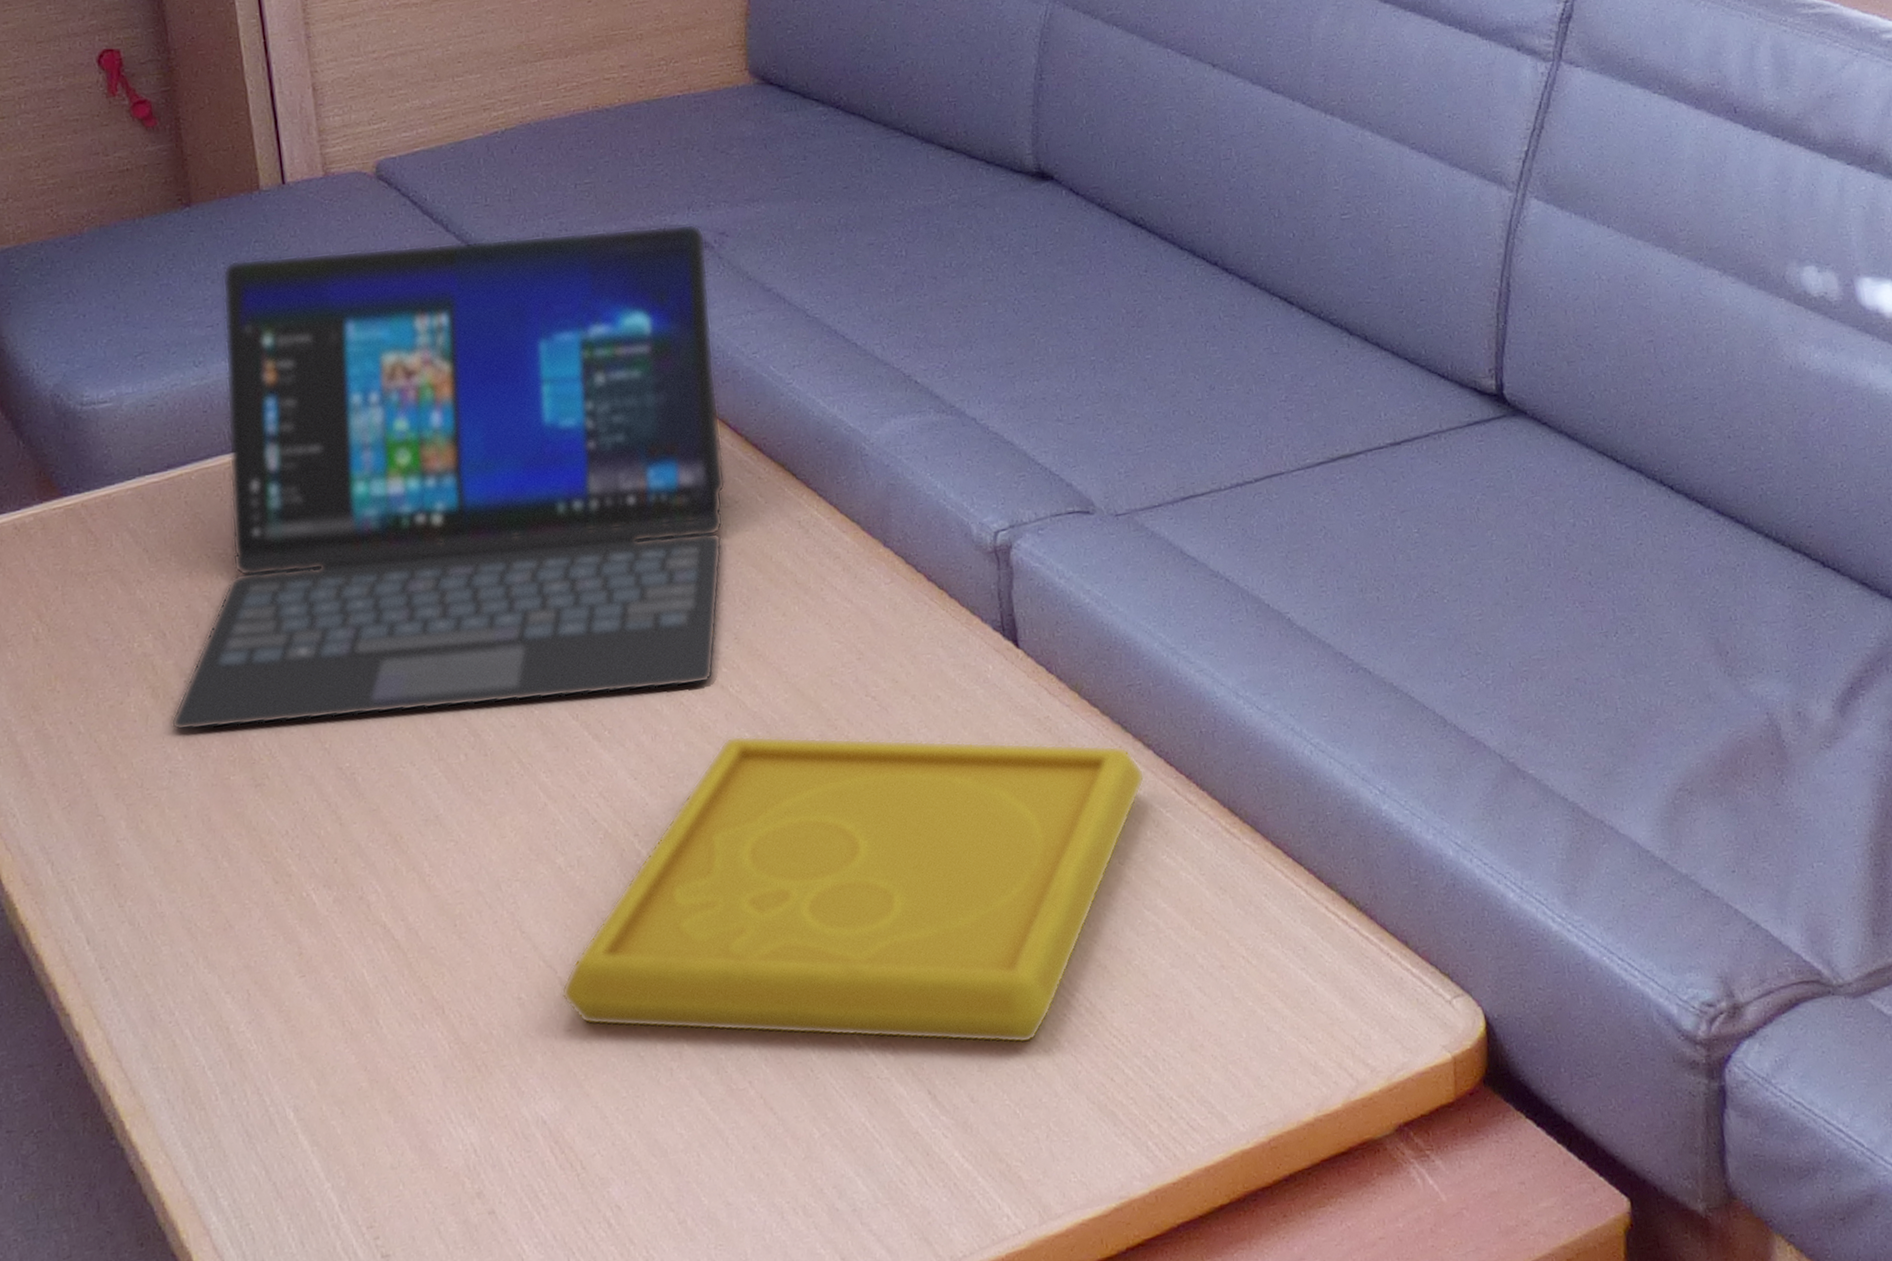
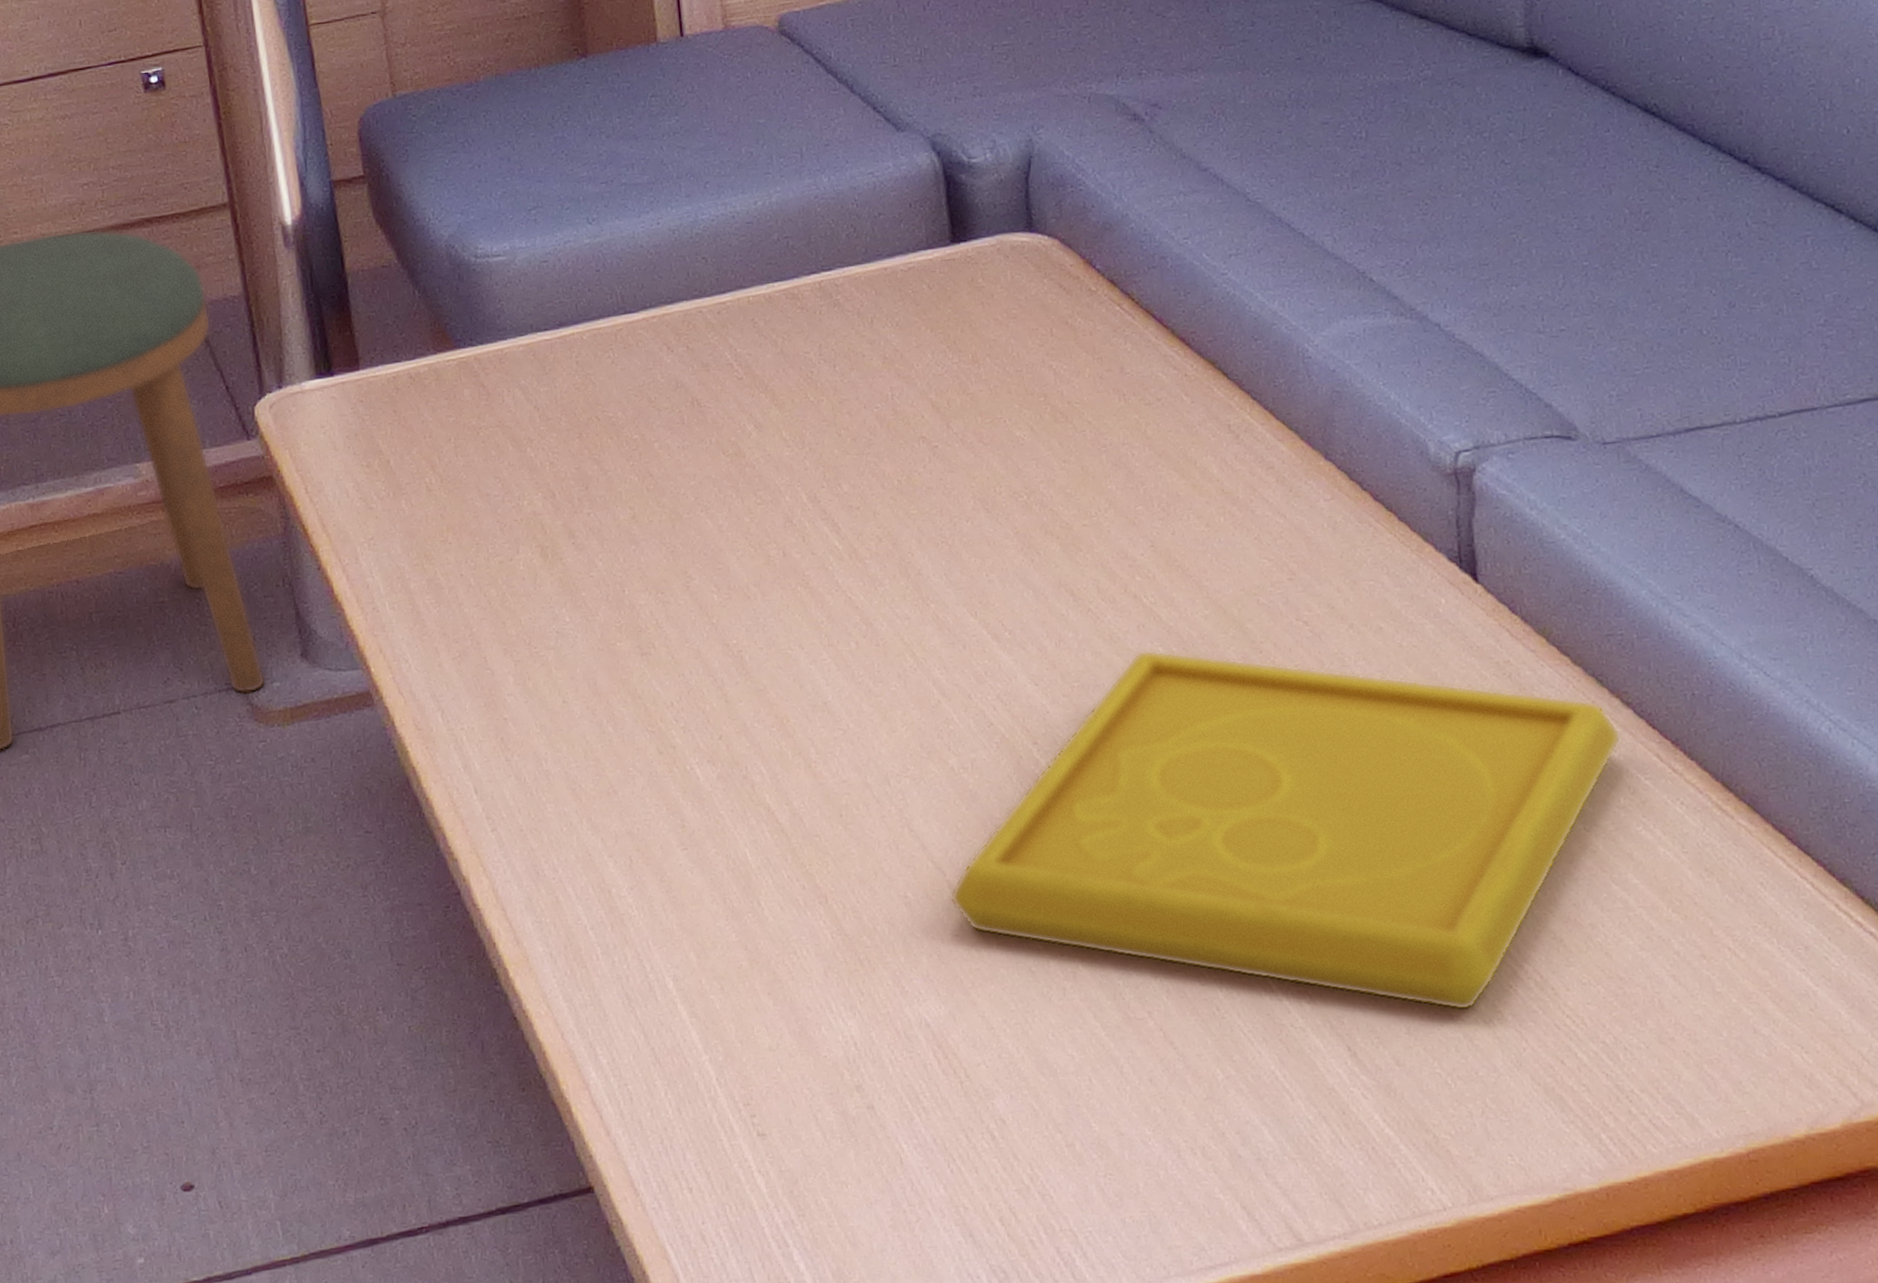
laptop: present [170,224,726,731] -> none [558,93,1148,593]

